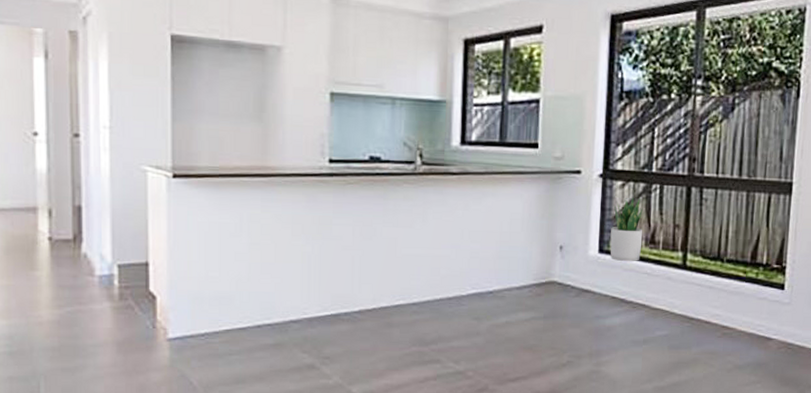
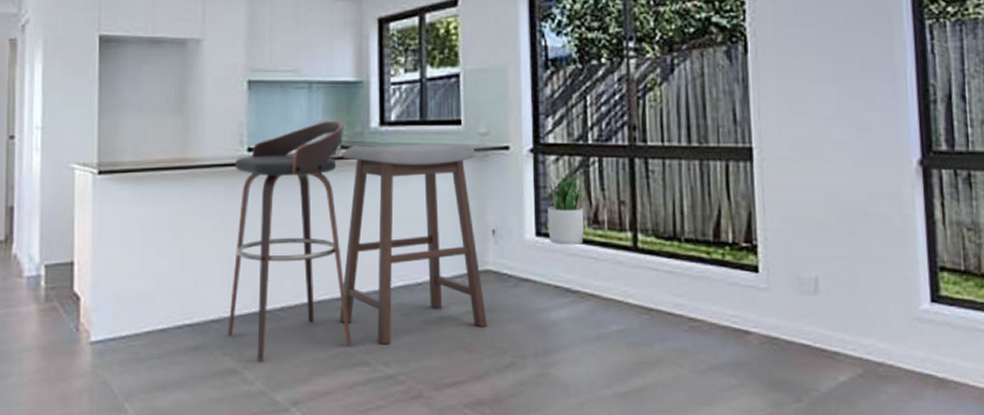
bar stool: none [307,136,426,358] -> present [228,120,351,362]
bar stool: none [414,162,550,345] -> present [339,142,488,345]

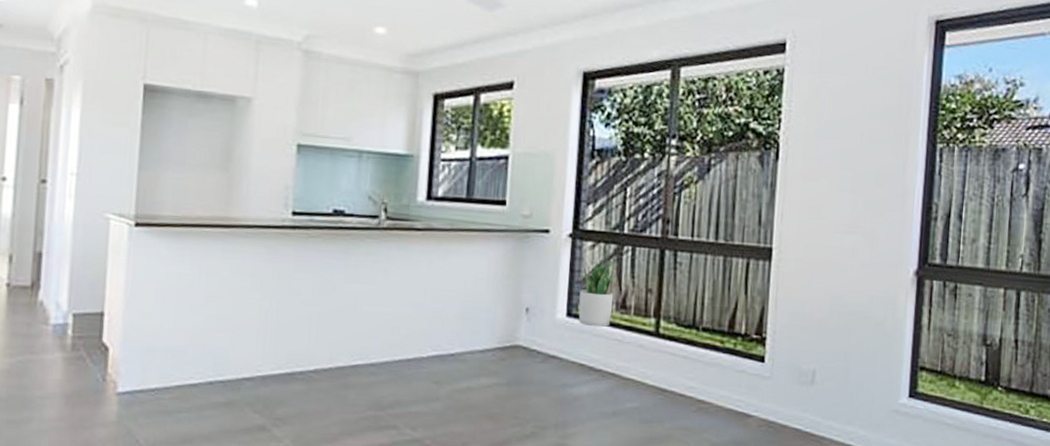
bar stool: present [228,120,351,362] -> none [259,190,392,420]
bar stool: present [339,142,488,345] -> none [371,217,518,410]

